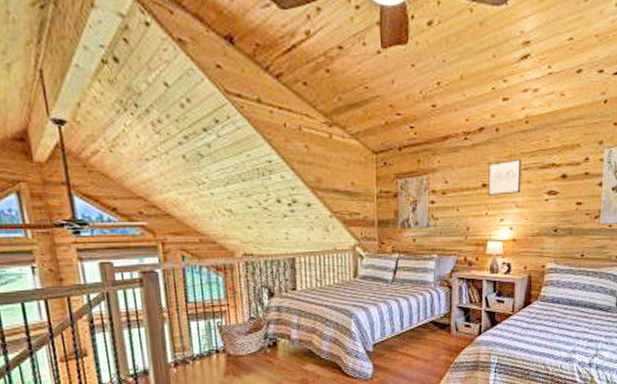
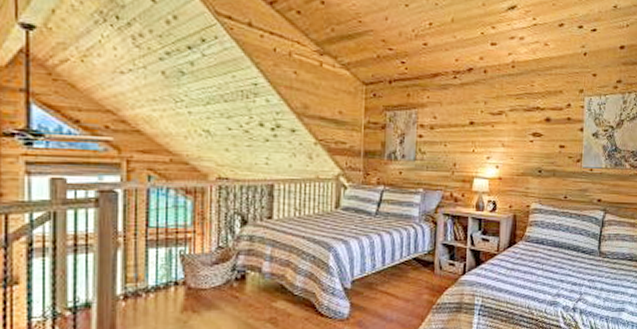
wall art: present [488,158,522,196] -> none [475,100,508,134]

